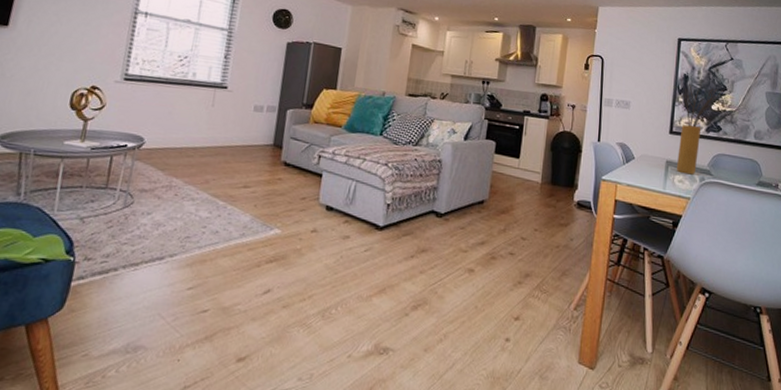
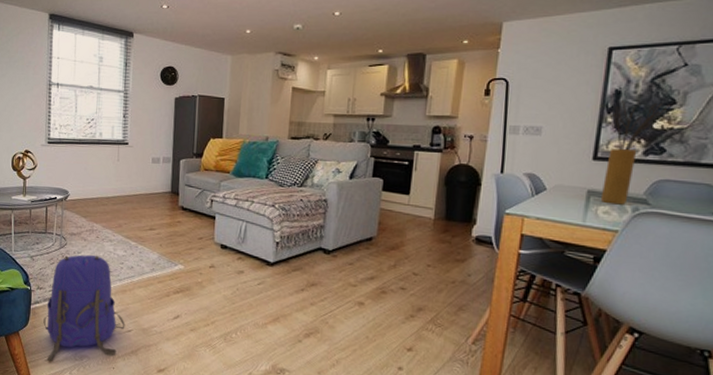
backpack: none [84,216,201,356] -> present [43,254,125,361]

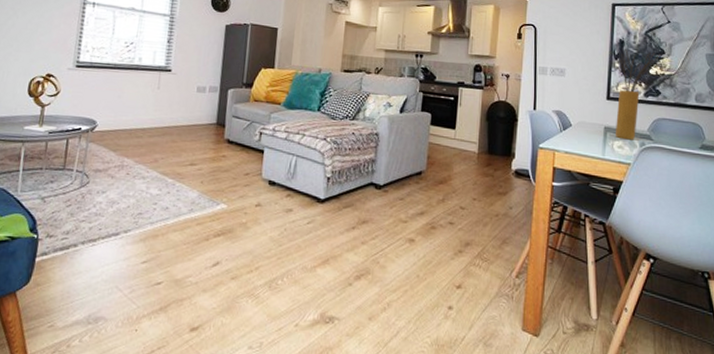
backpack: present [43,254,125,361] -> none [50,194,155,327]

